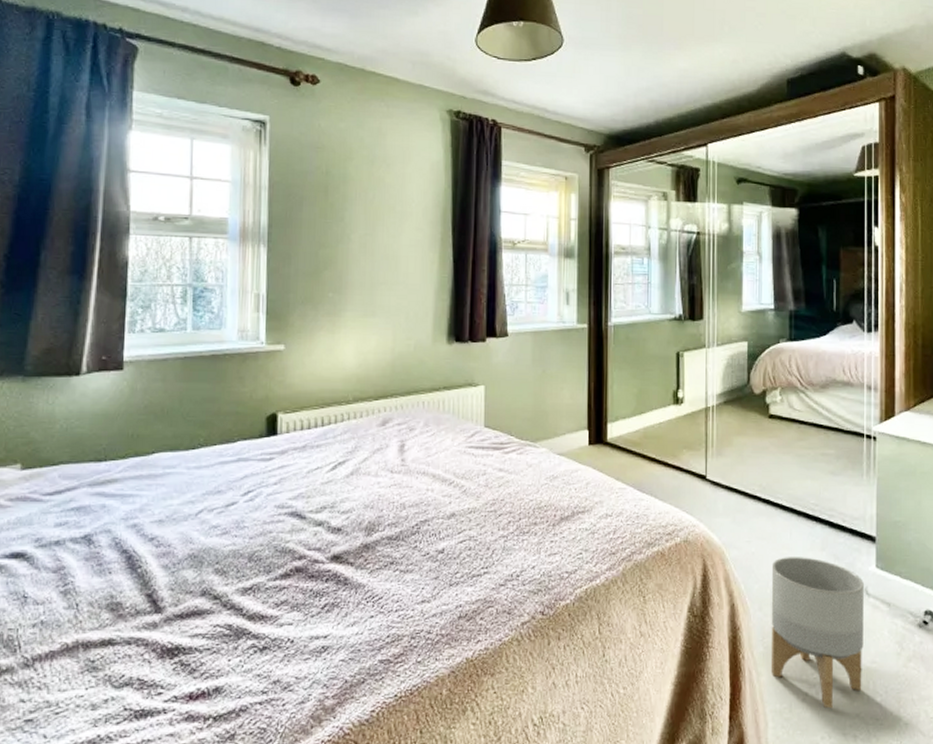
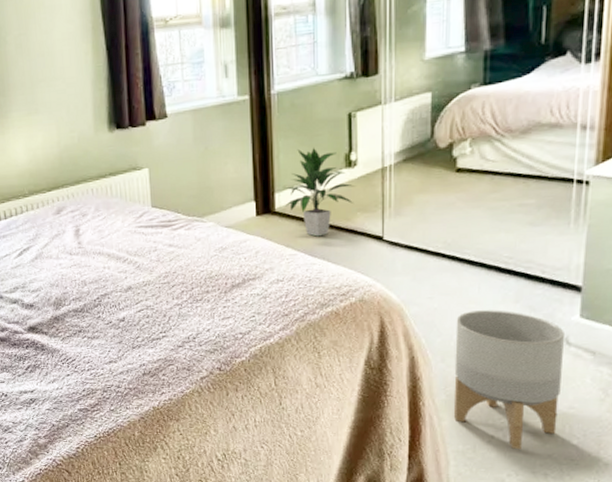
indoor plant: none [617,381,682,471] -> present [285,147,356,237]

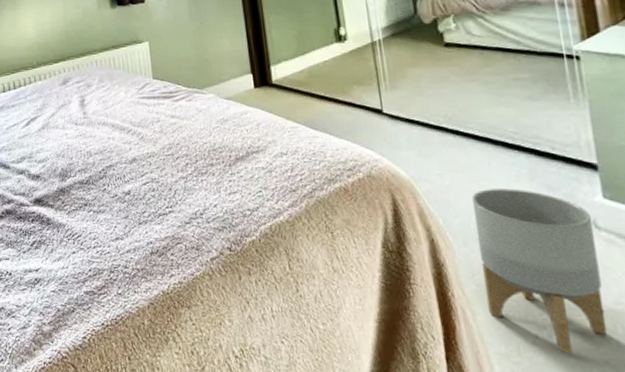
indoor plant: present [285,147,356,237] -> none [280,22,349,109]

